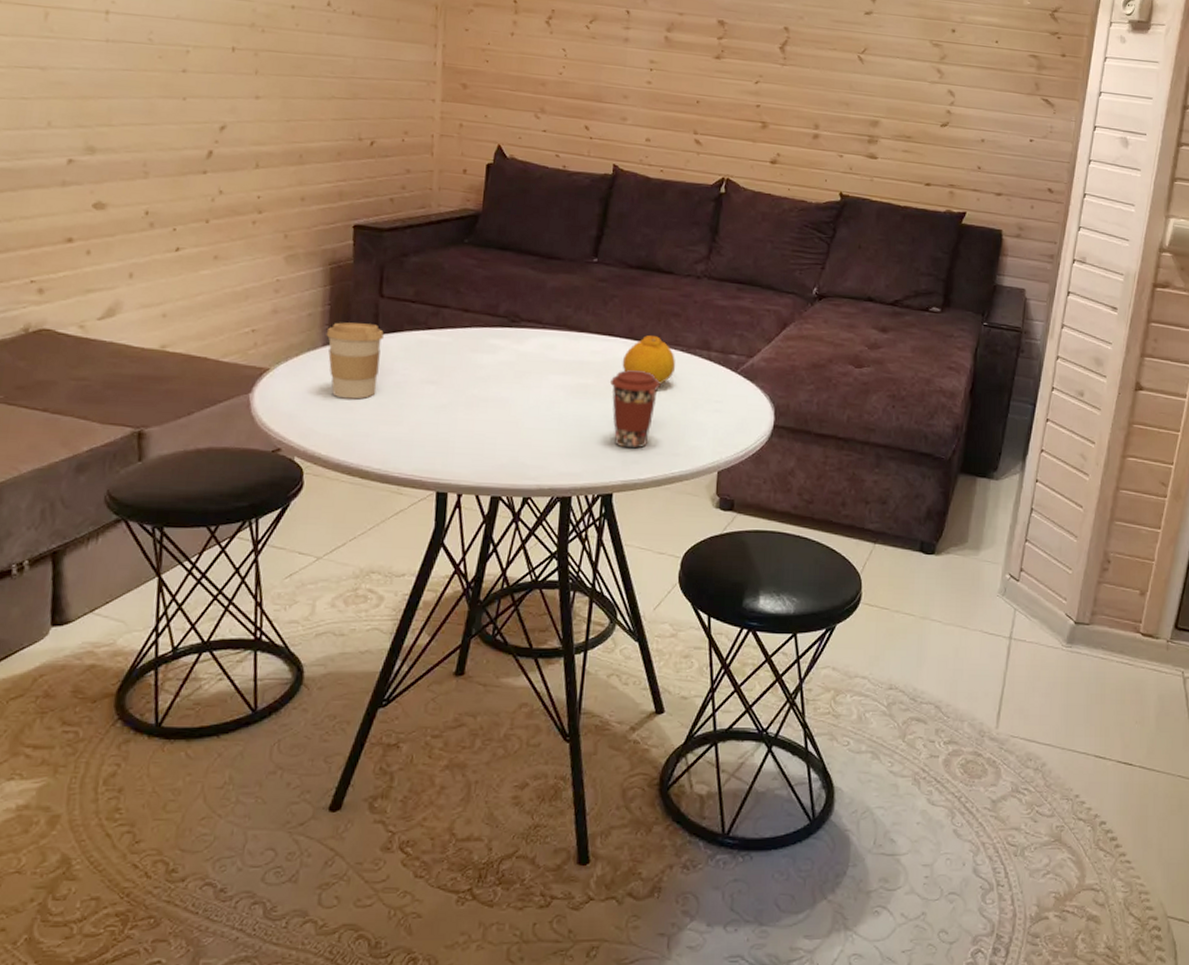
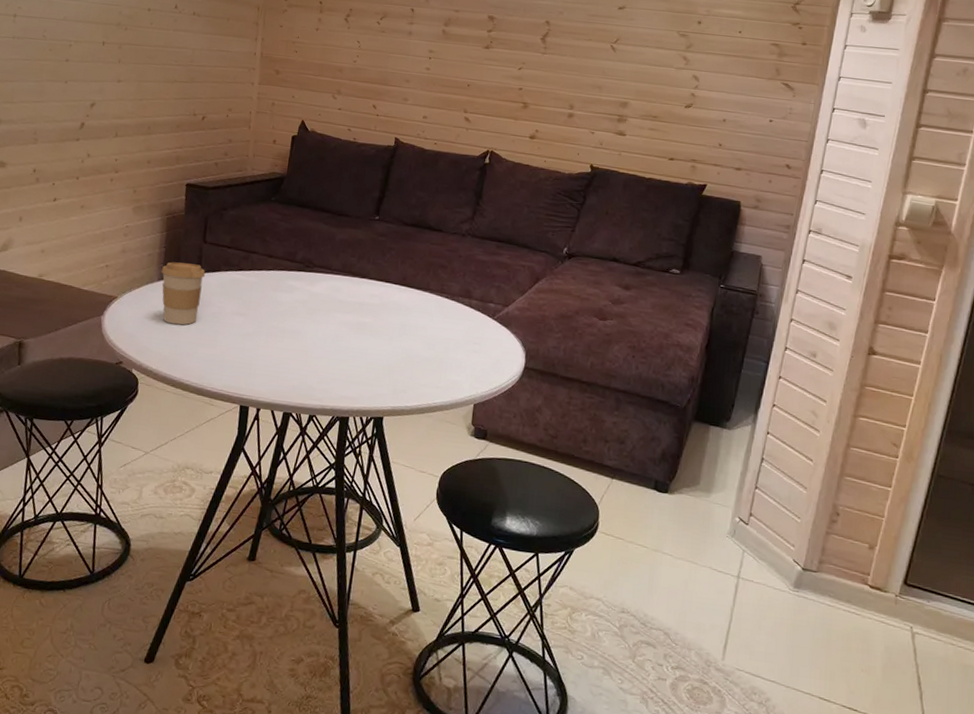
coffee cup: present [609,370,661,449] -> none [384,312,428,380]
fruit: present [622,335,676,385] -> none [395,283,441,326]

